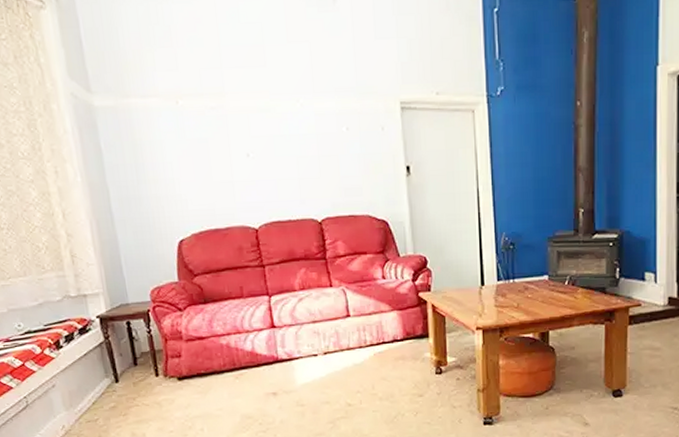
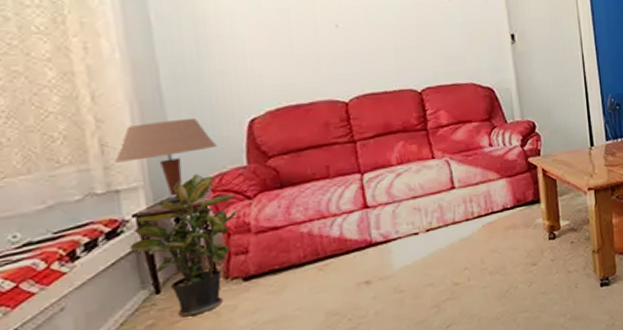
table lamp: none [81,236,155,310] -> present [114,117,217,205]
potted plant: none [96,286,172,404] -> present [130,174,238,318]

